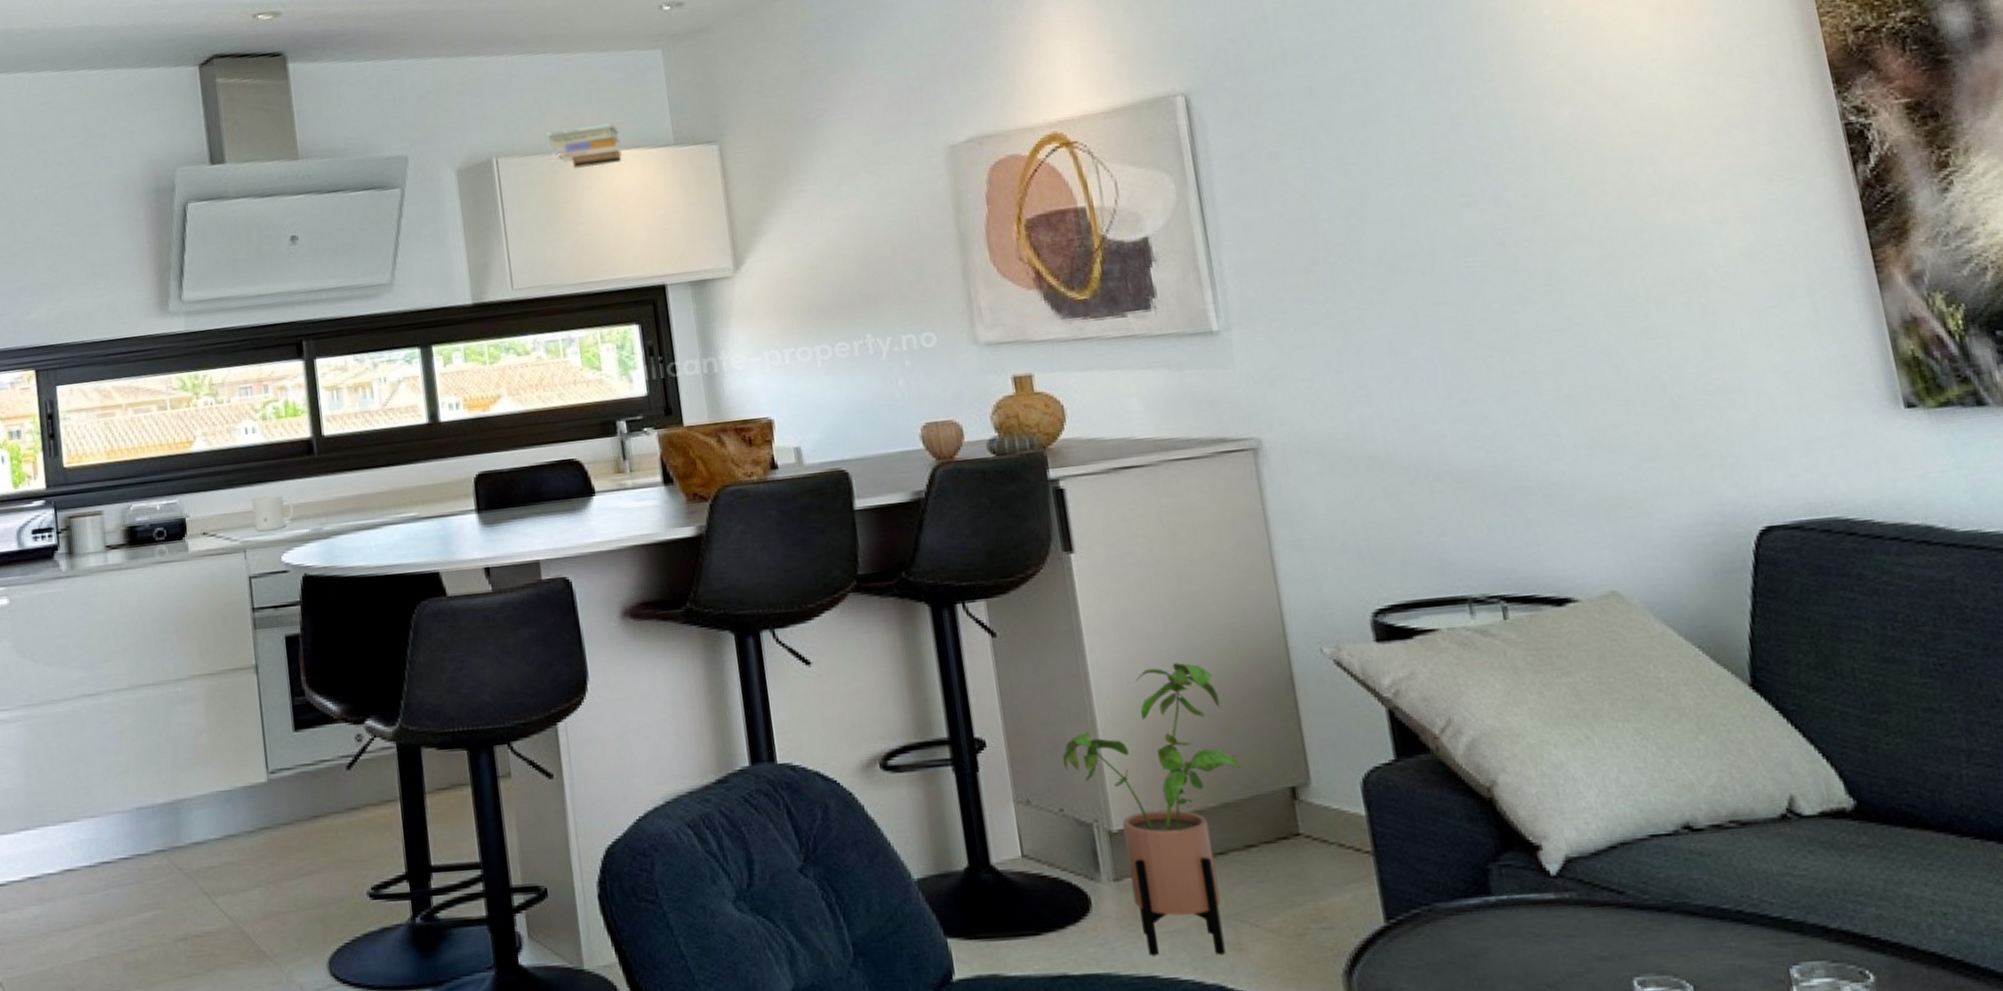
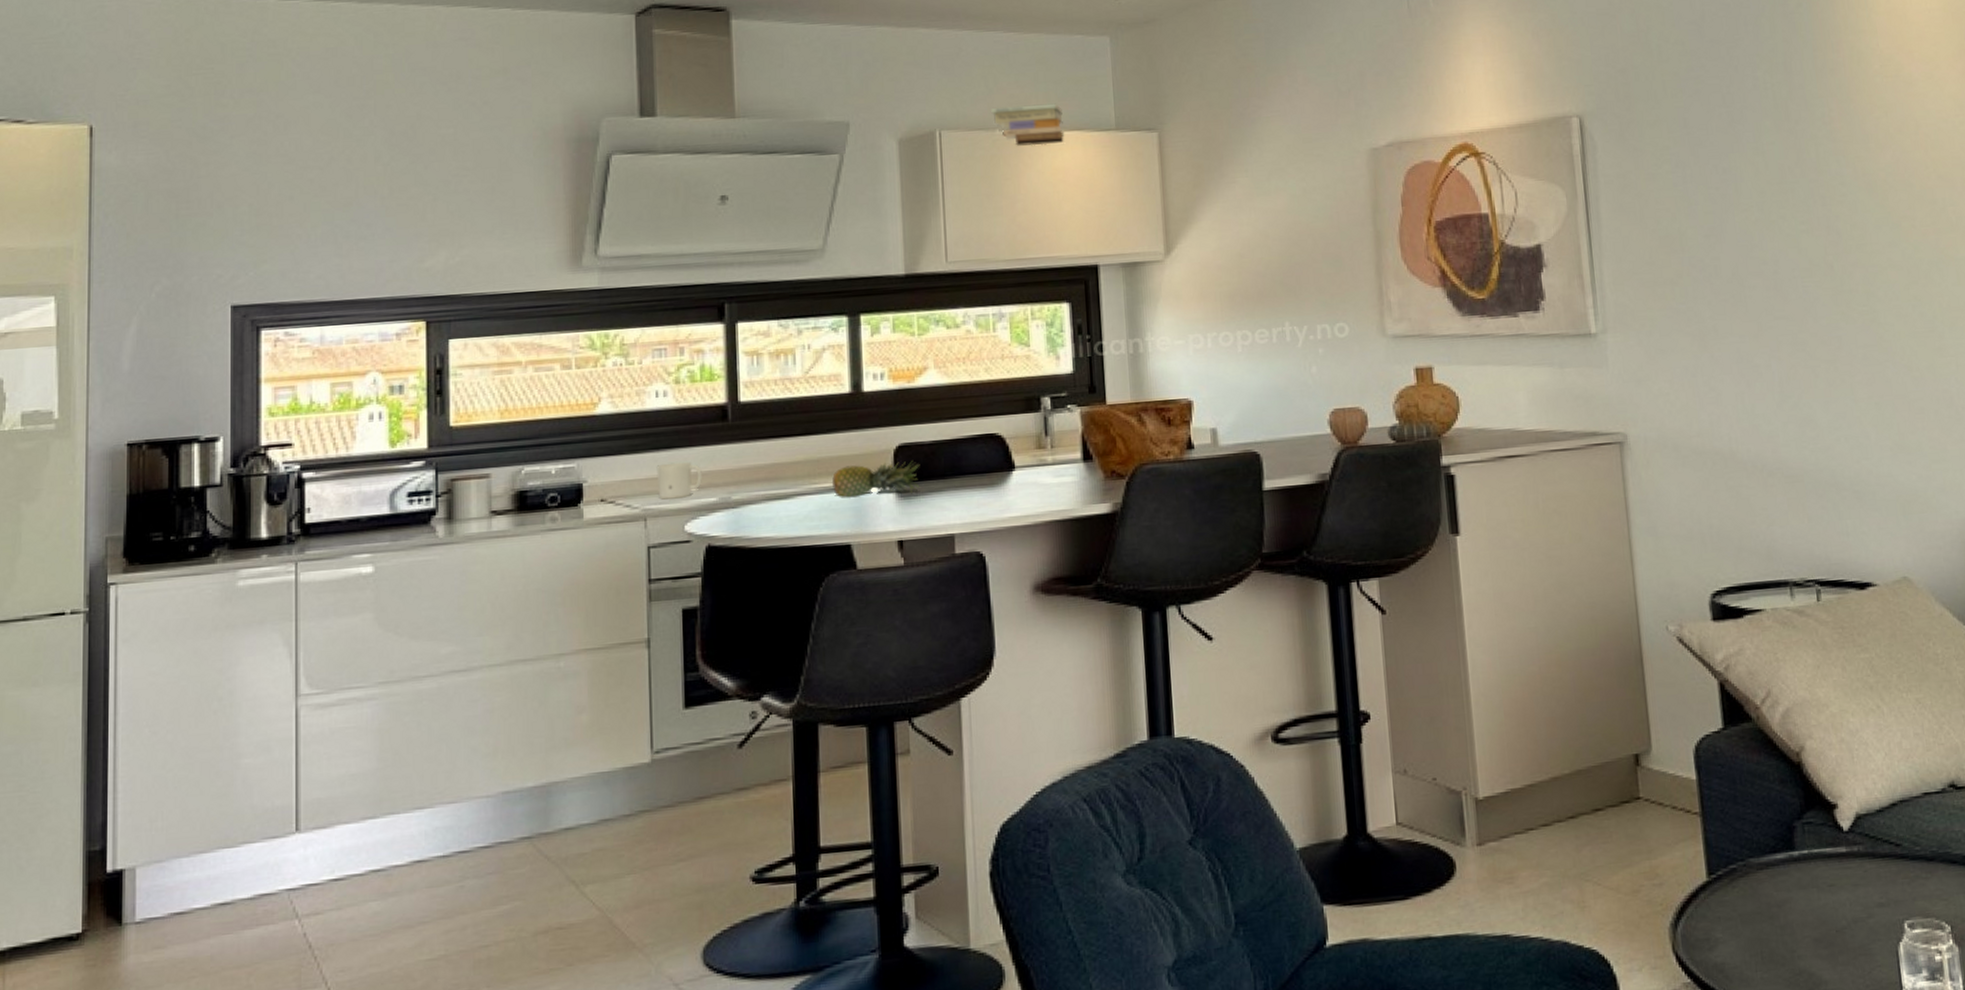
fruit: none [416,488,502,528] -> present [831,461,920,499]
house plant: present [1062,662,1243,957] -> none [1438,639,1595,916]

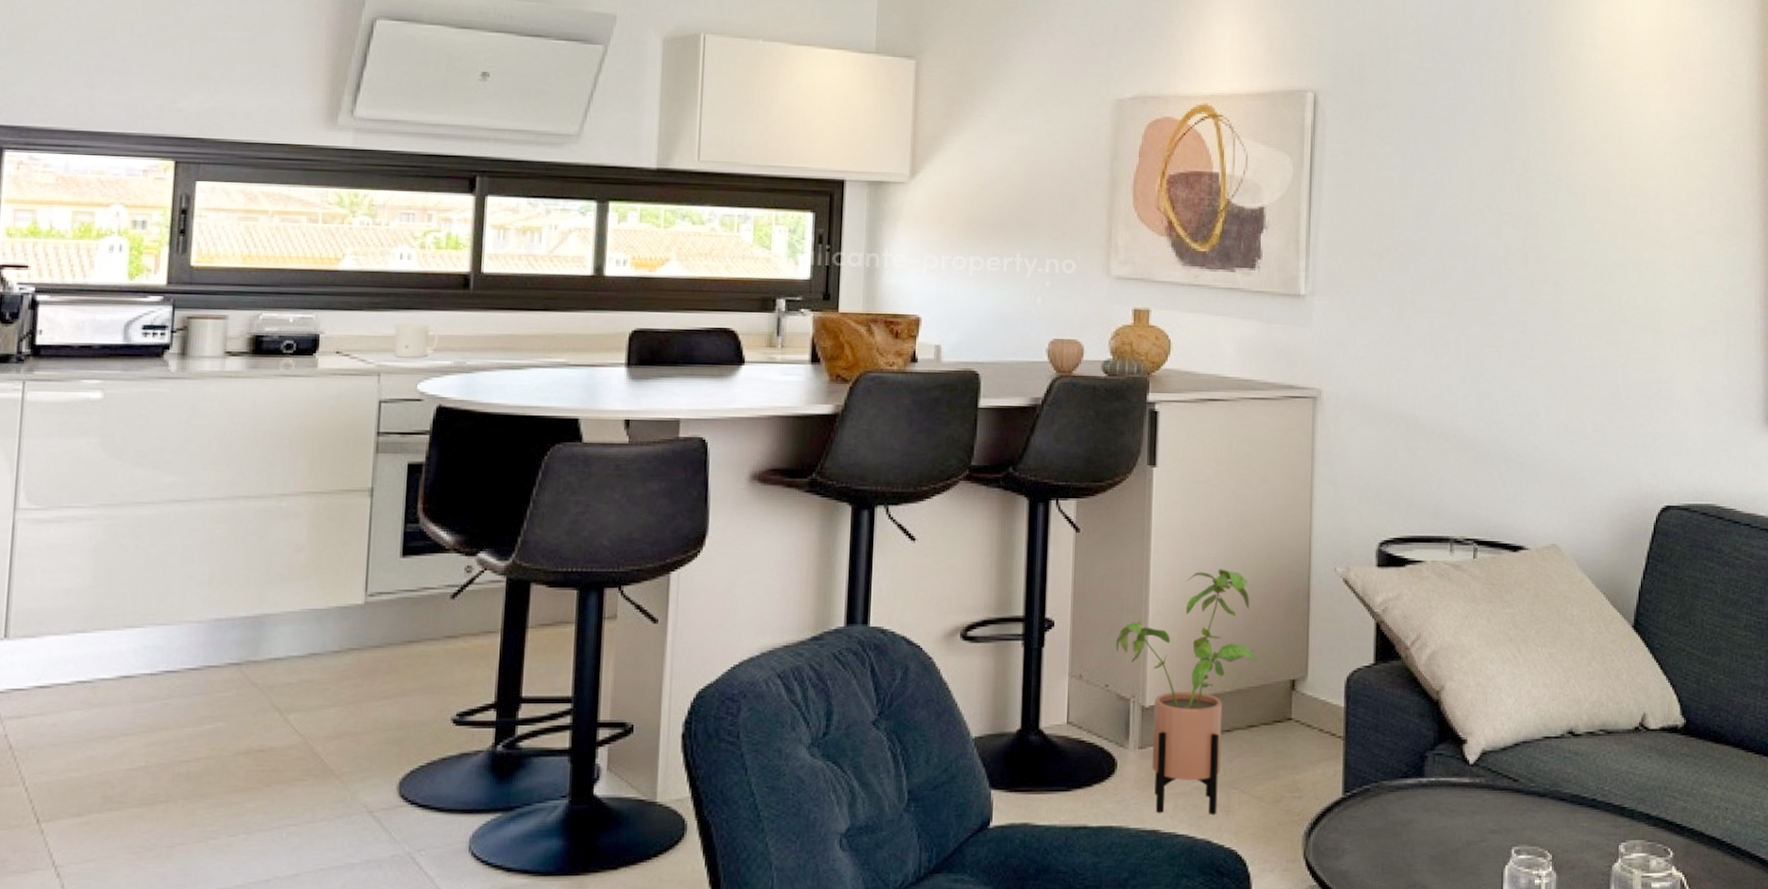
fruit: present [831,461,920,499] -> none [565,344,654,377]
books: present [991,103,1064,146] -> none [757,18,826,60]
house plant: none [1438,639,1595,916] -> present [1115,569,1258,815]

